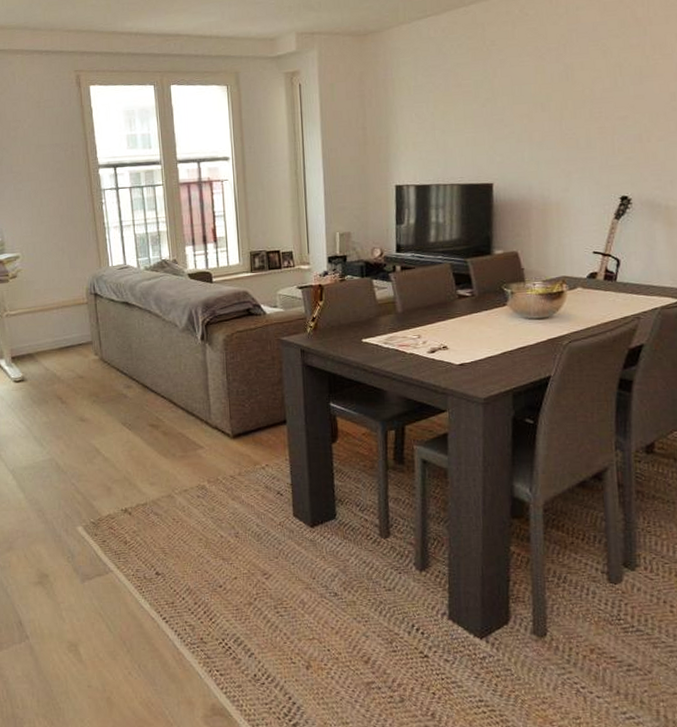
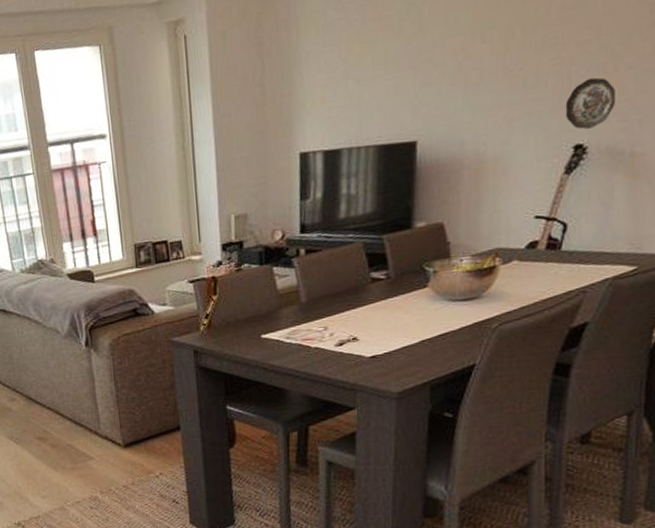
decorative plate: none [611,145,650,185] -> present [565,77,615,129]

